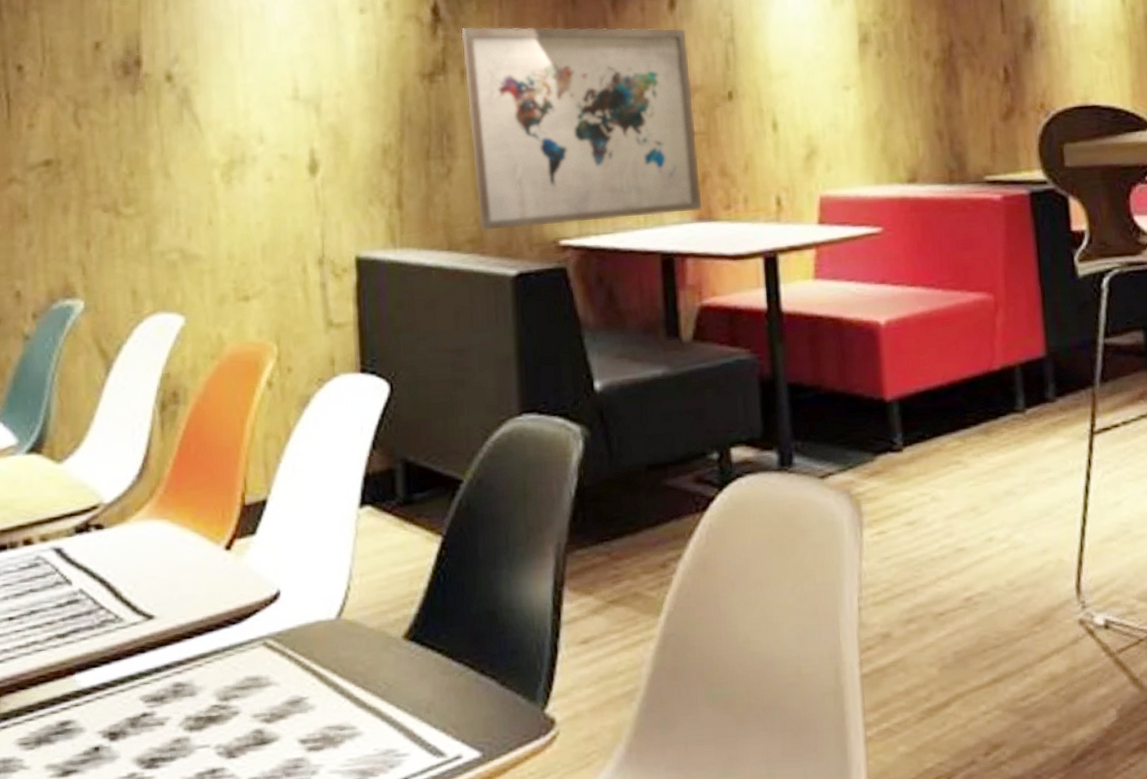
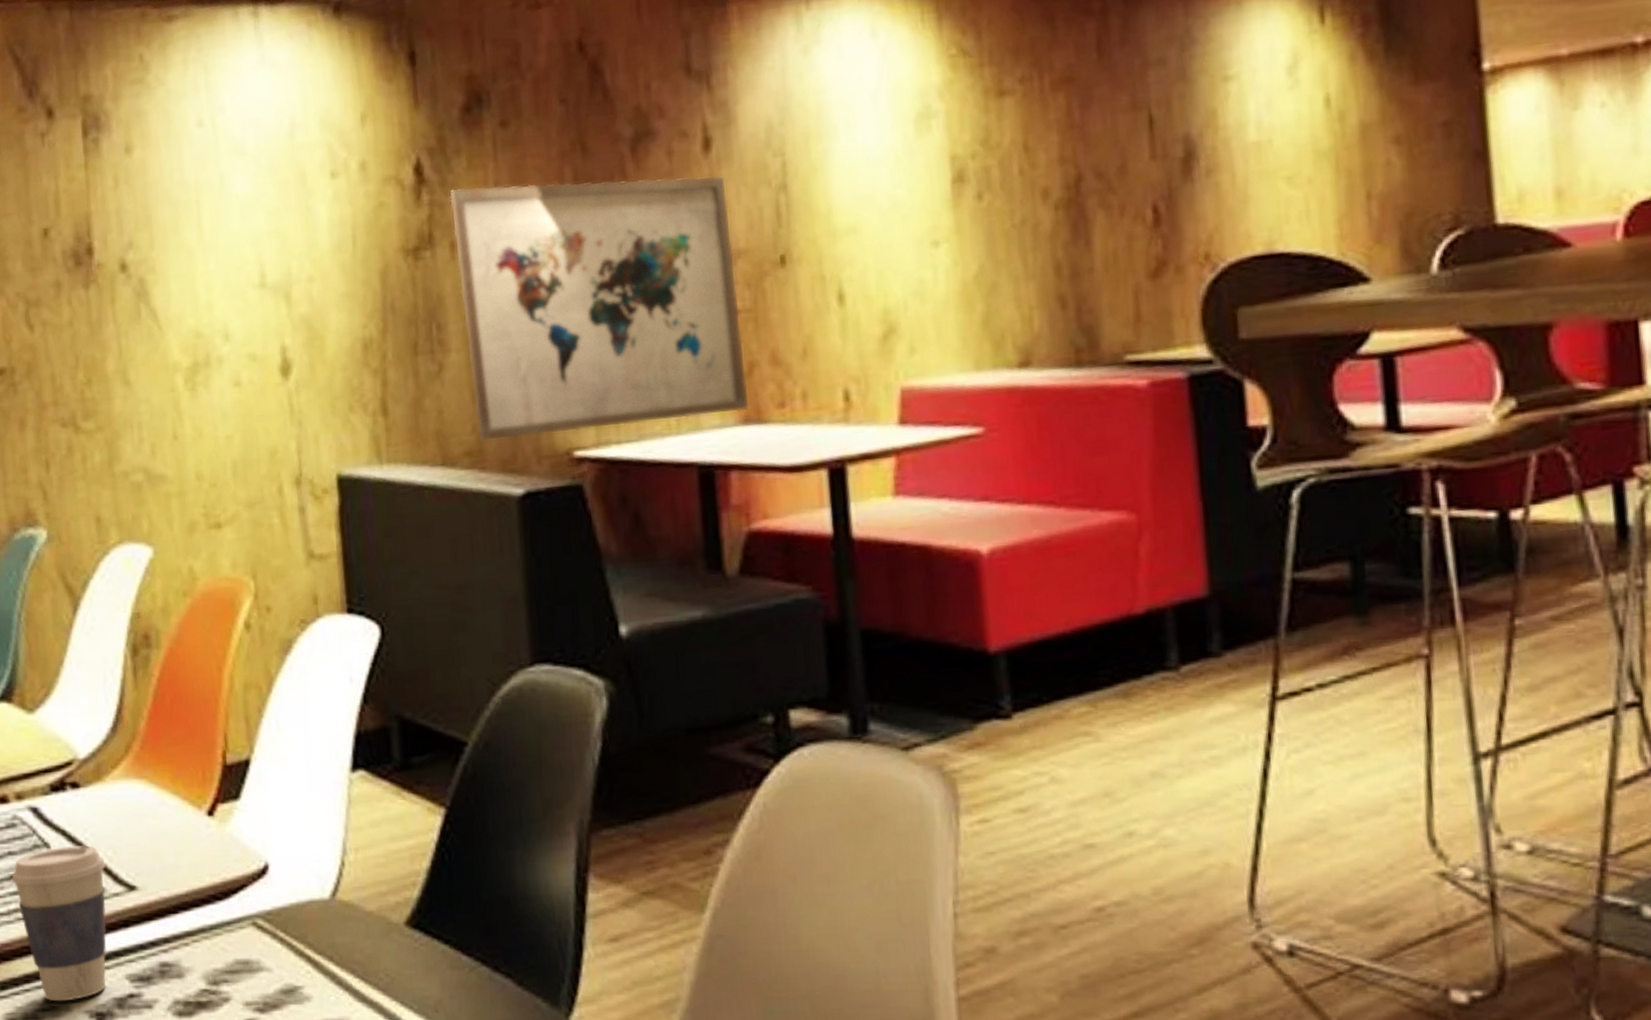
coffee cup: none [32,580,126,725] -> present [11,844,107,1002]

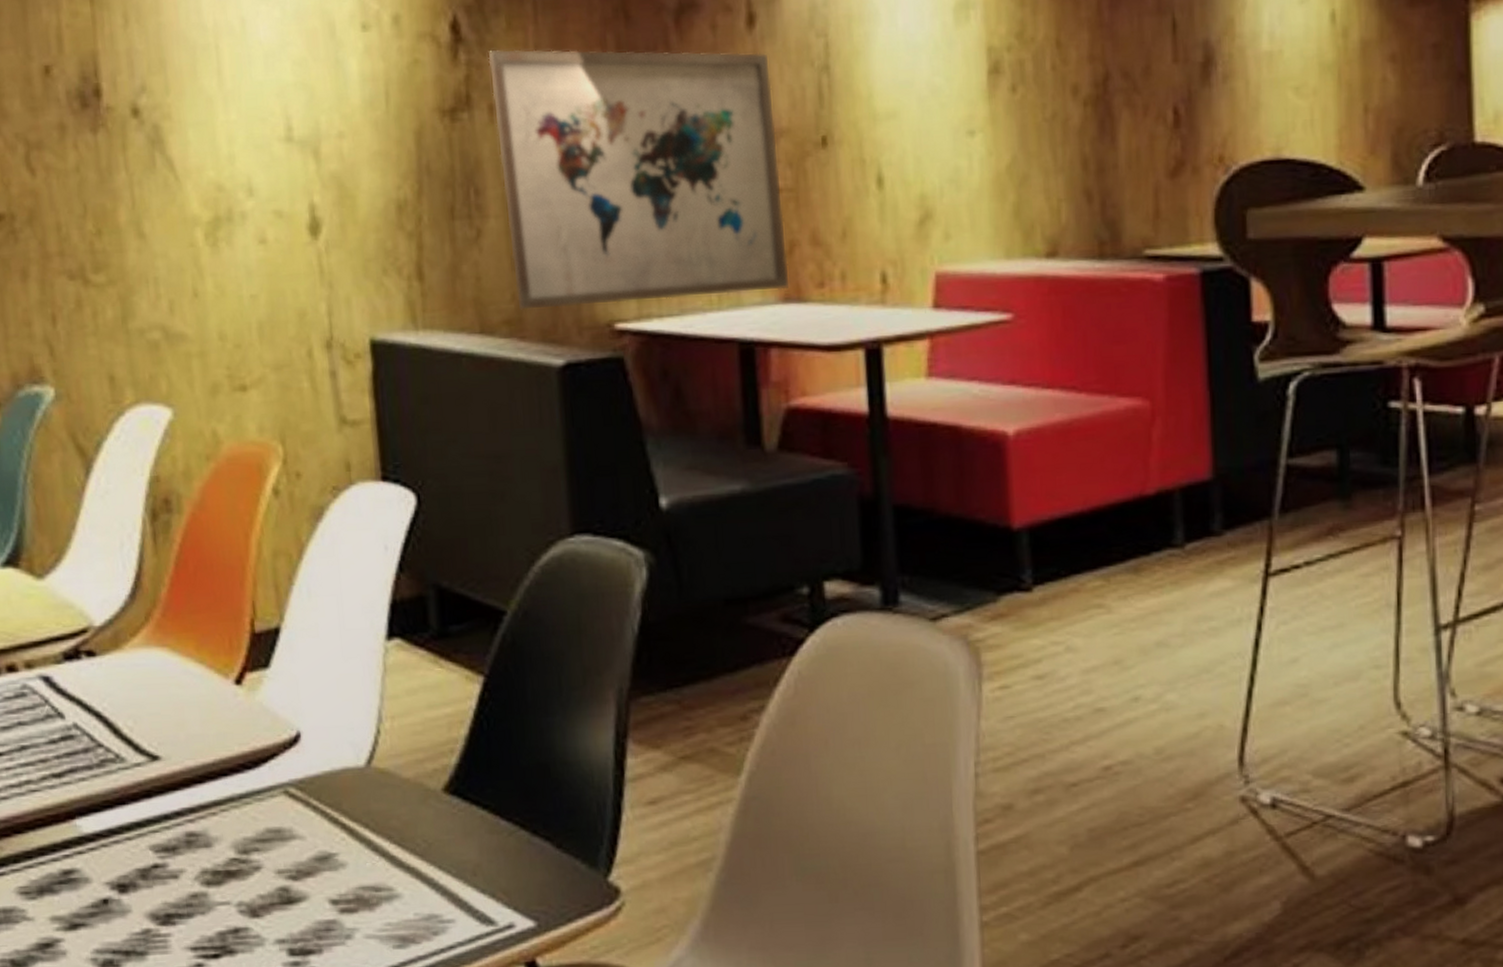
coffee cup: present [11,844,107,1002] -> none [22,714,129,874]

